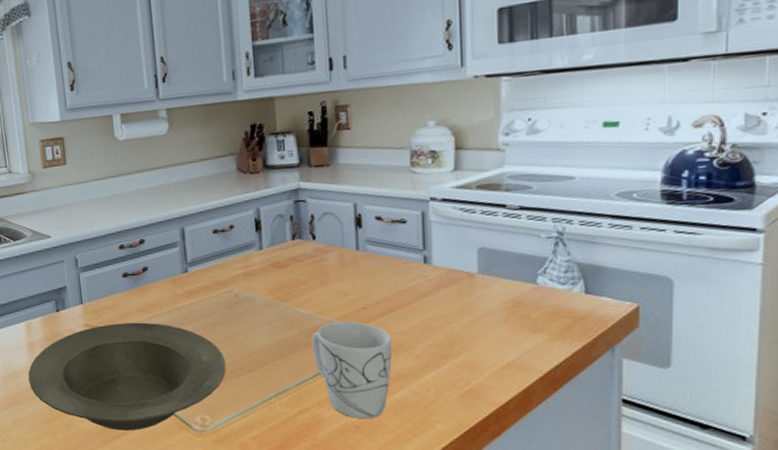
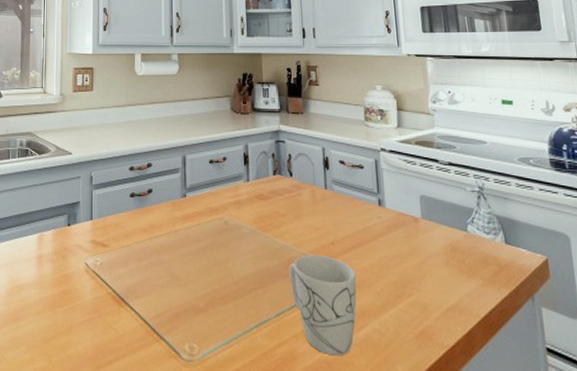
bowl: present [28,322,226,431] -> none [32,241,214,356]

